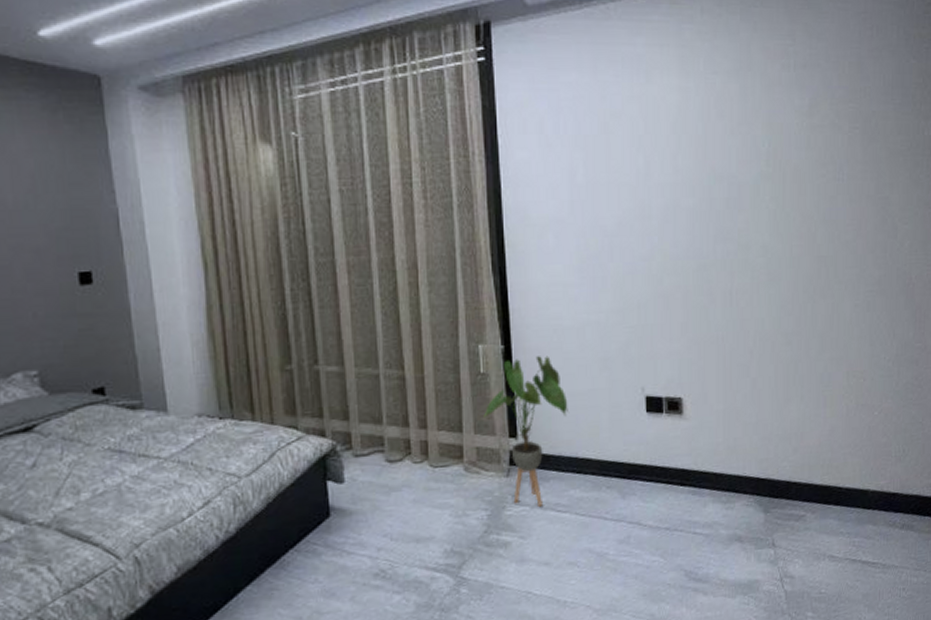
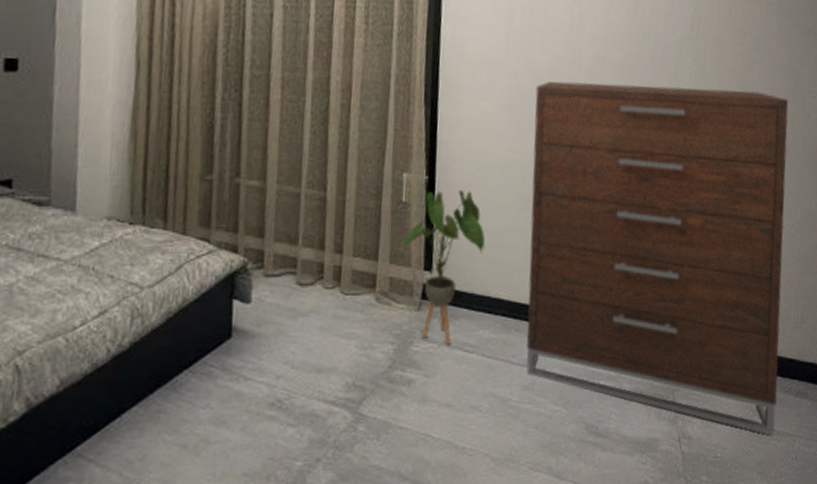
dresser: none [606,224,881,569] -> present [525,81,789,435]

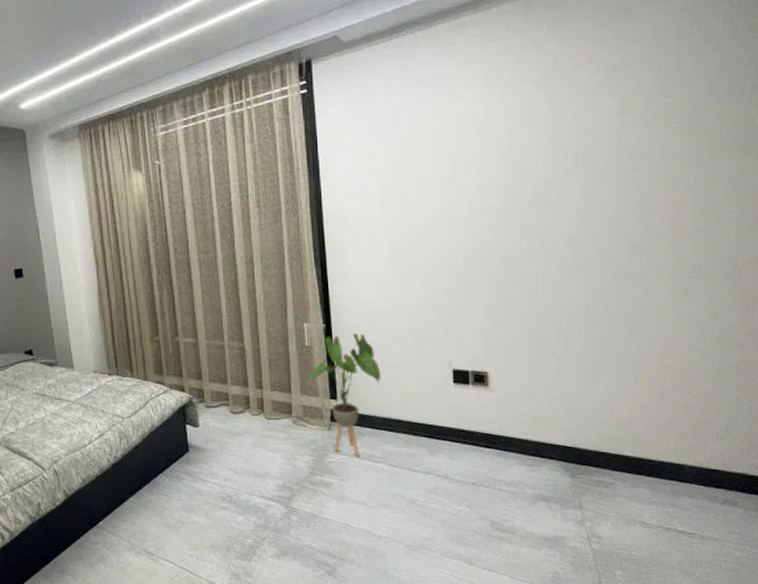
dresser: present [525,81,789,435] -> none [415,214,700,539]

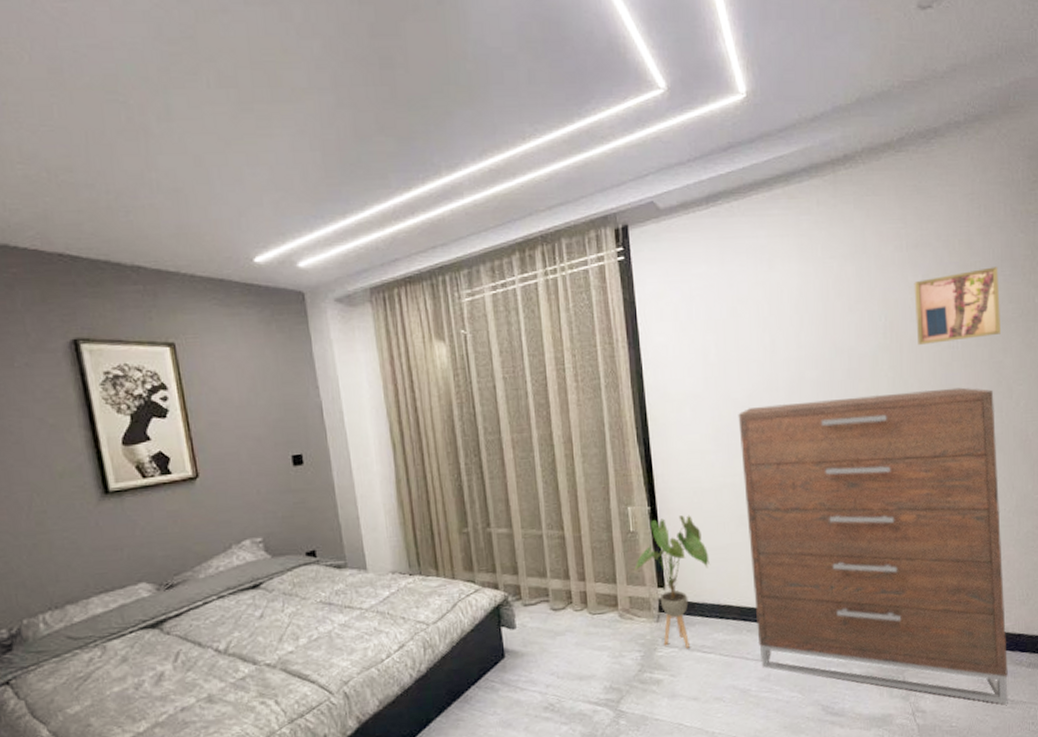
dresser: none [415,214,700,539] -> present [738,387,1008,704]
wall art: none [610,87,712,172] -> present [914,267,1001,346]

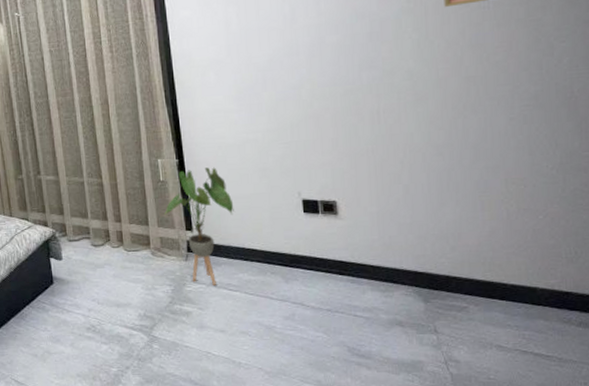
dresser: present [738,387,1008,704] -> none [259,46,555,361]

